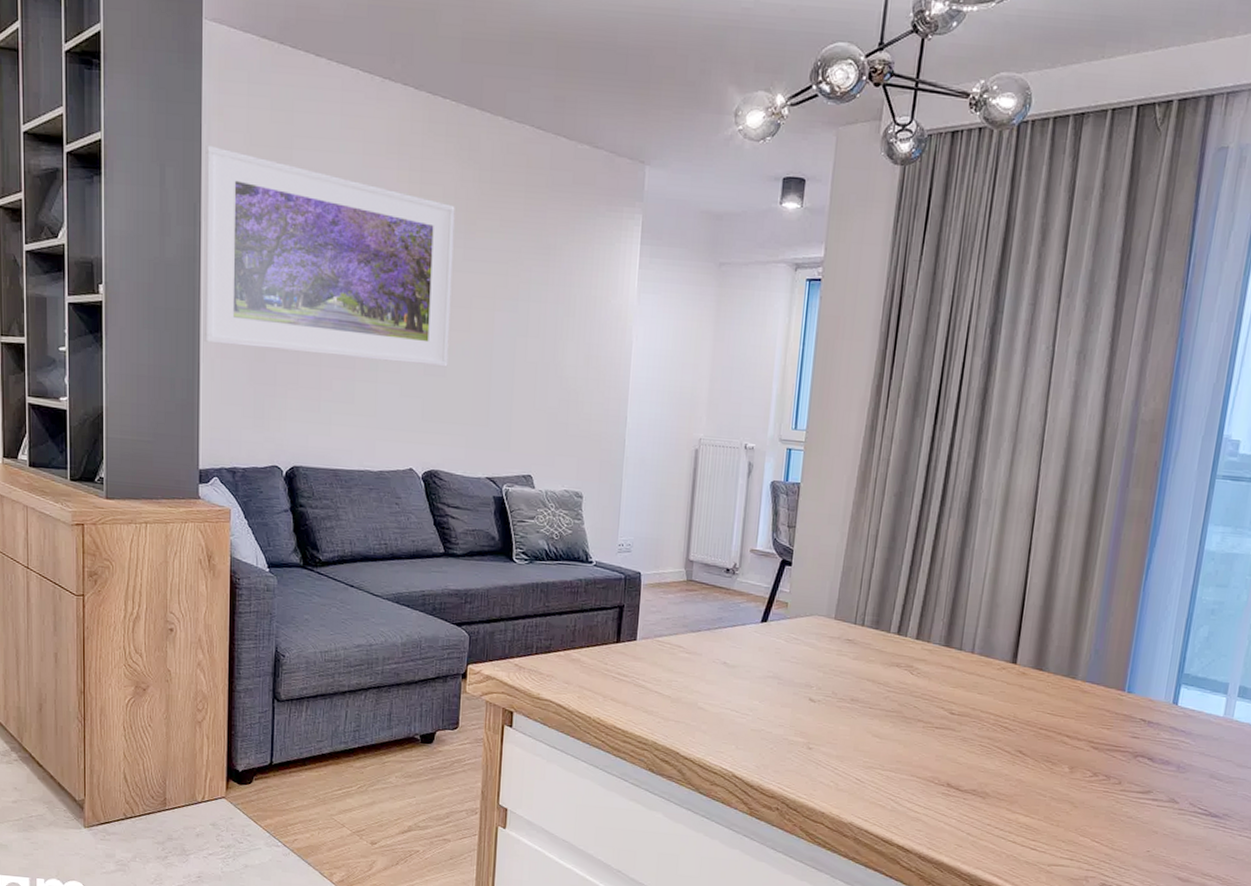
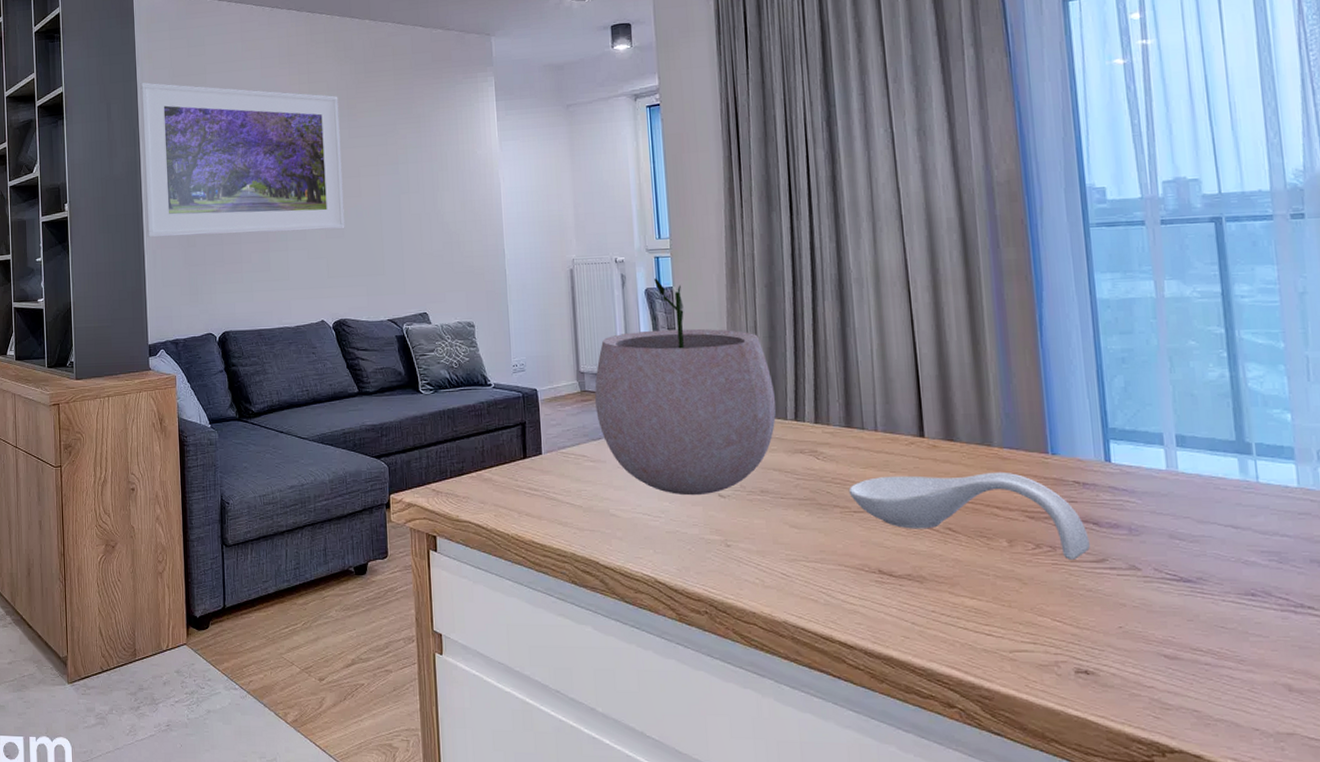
plant pot: none [699,471,884,698] -> present [595,278,777,496]
spoon rest: none [934,697,1142,789] -> present [848,471,1090,560]

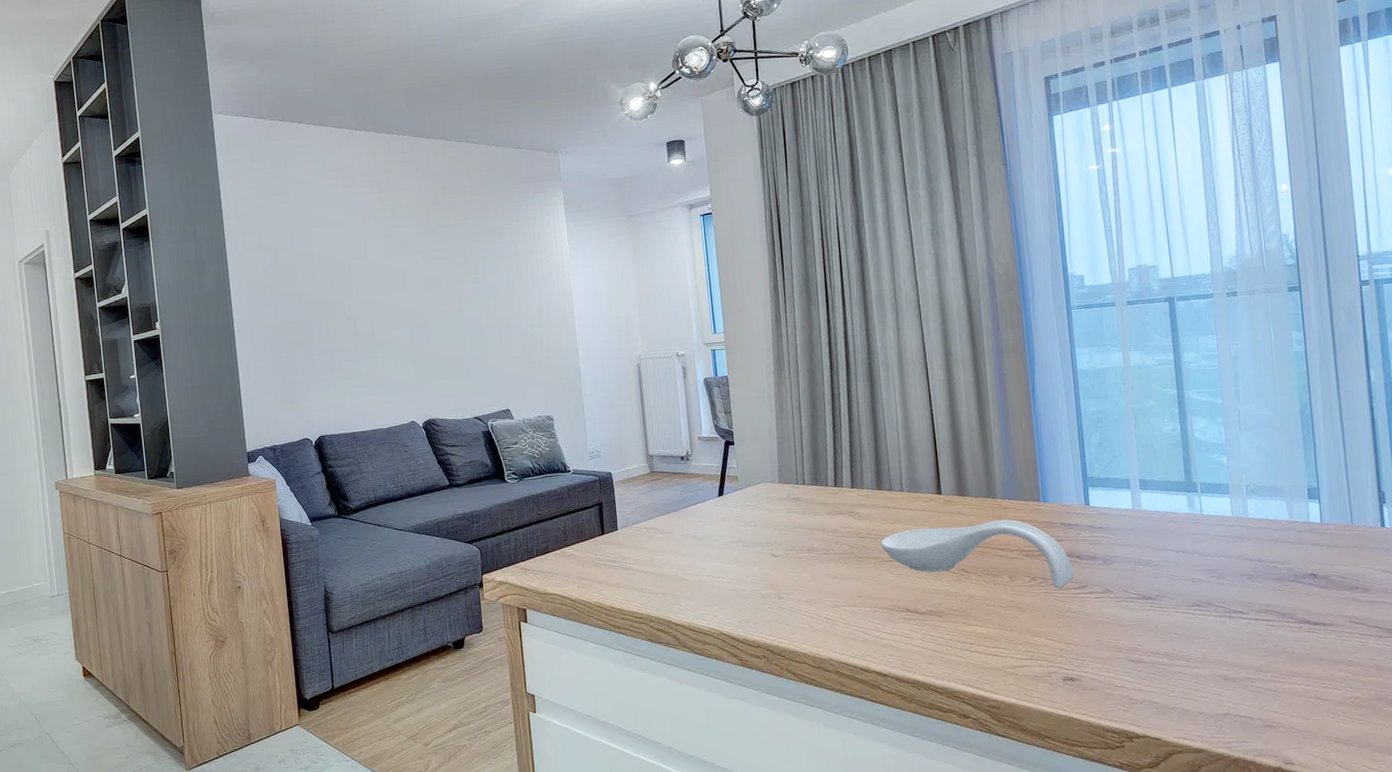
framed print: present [140,82,345,238] -> none [225,203,430,352]
plant pot: present [595,278,777,496] -> none [662,369,819,557]

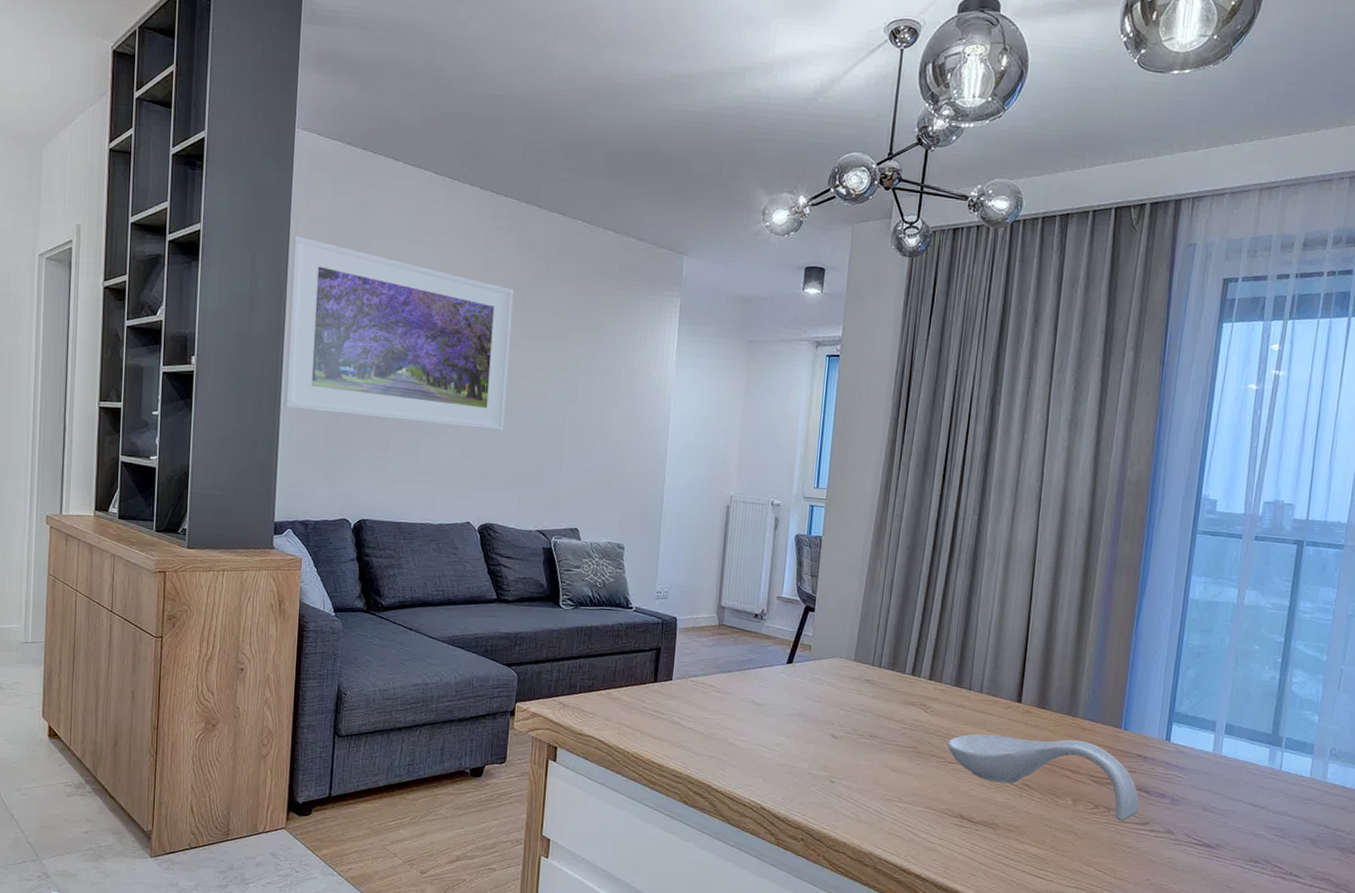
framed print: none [225,203,430,352] -> present [284,235,514,431]

